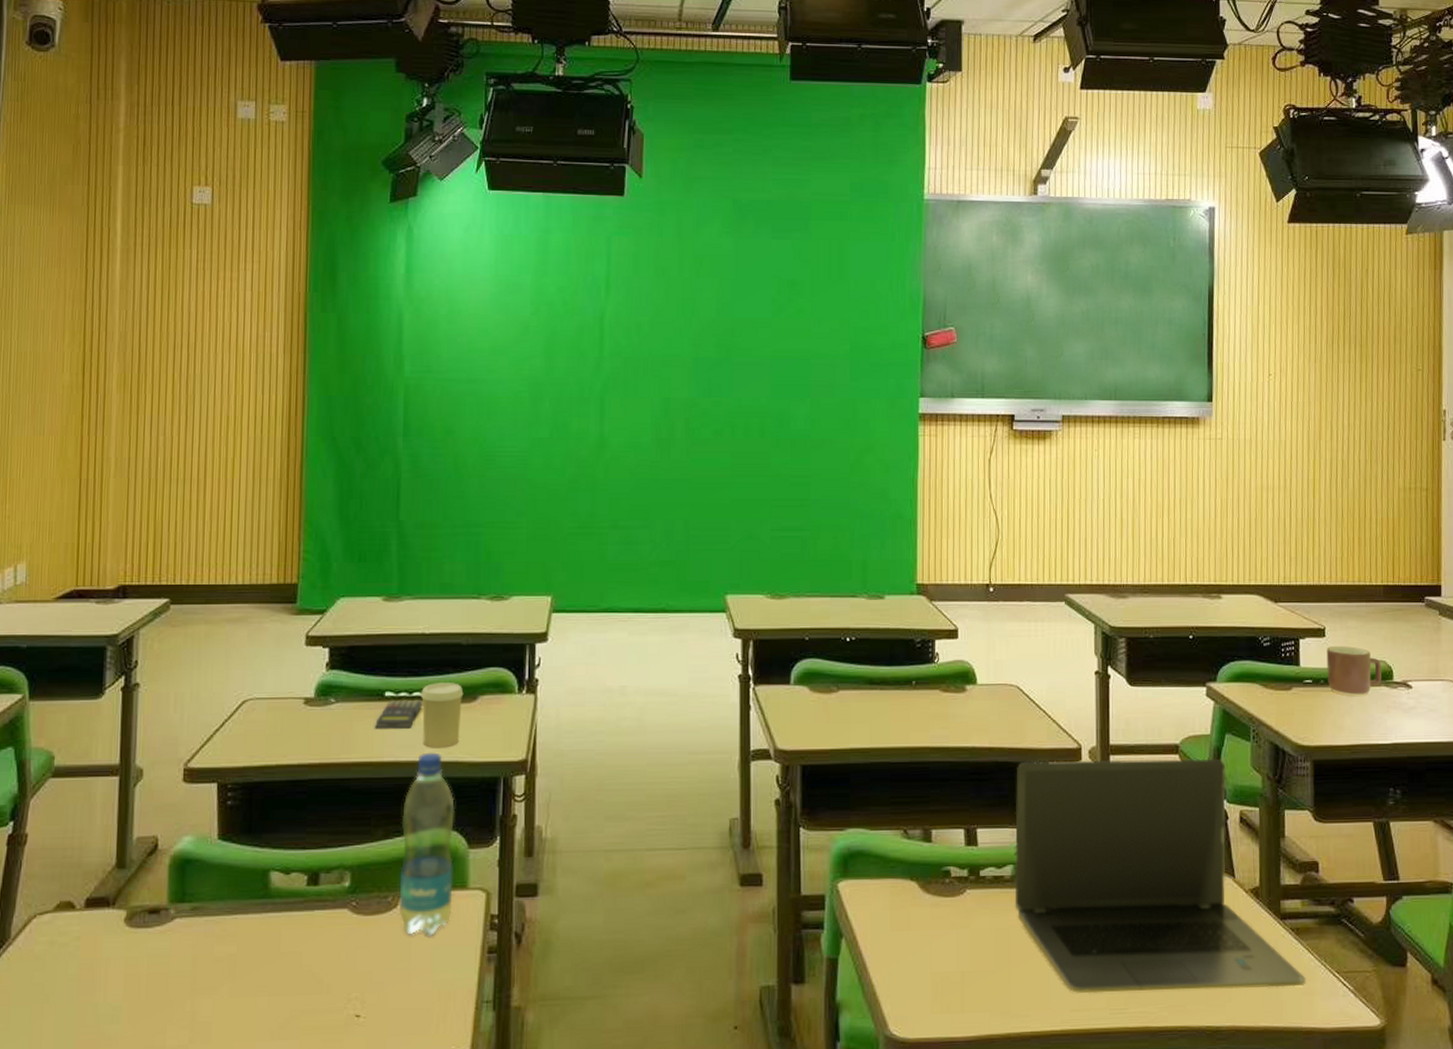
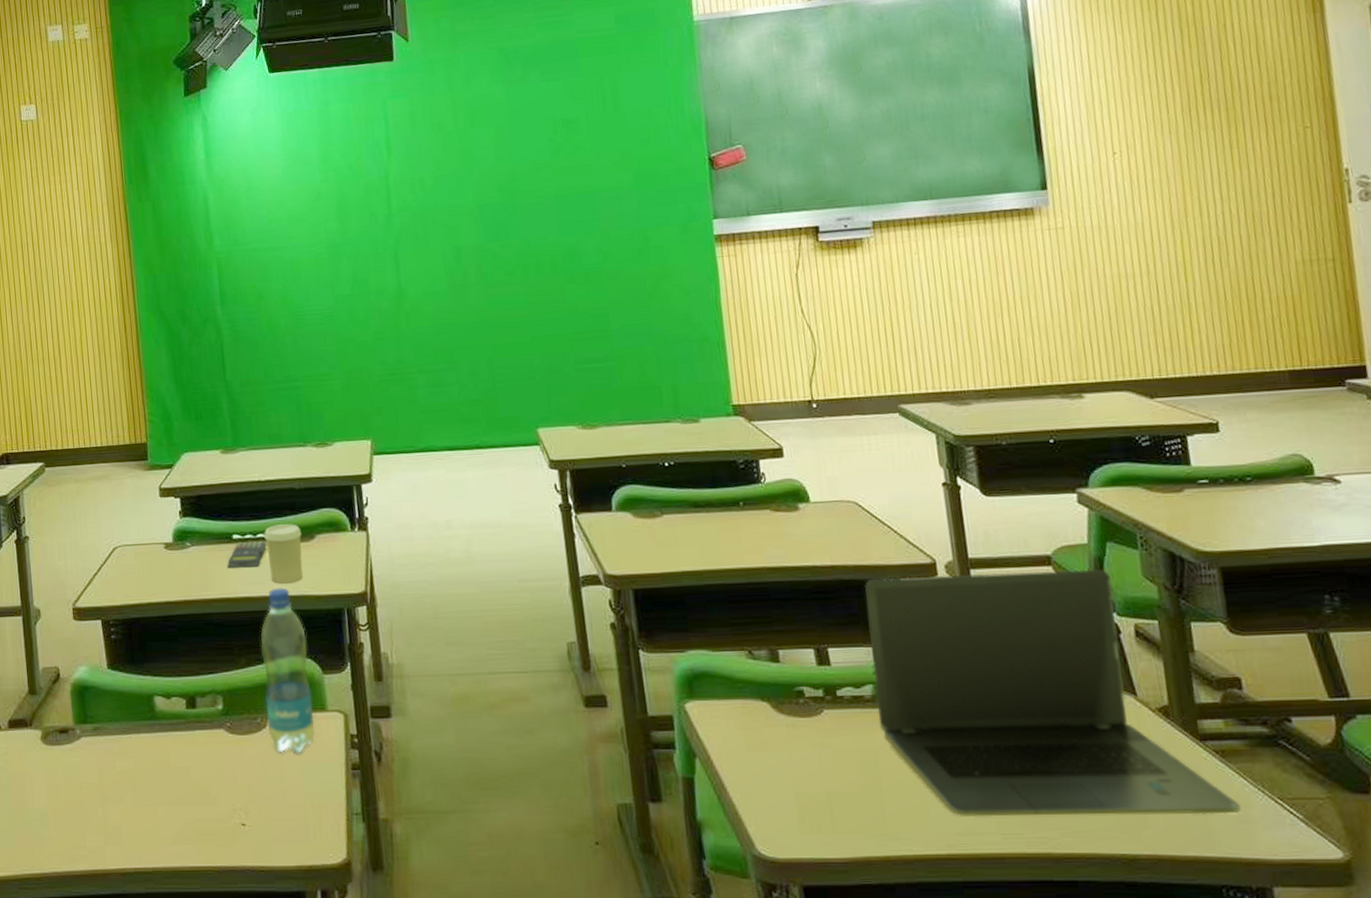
mug: present [1326,646,1381,697] -> none [1222,440,1299,496]

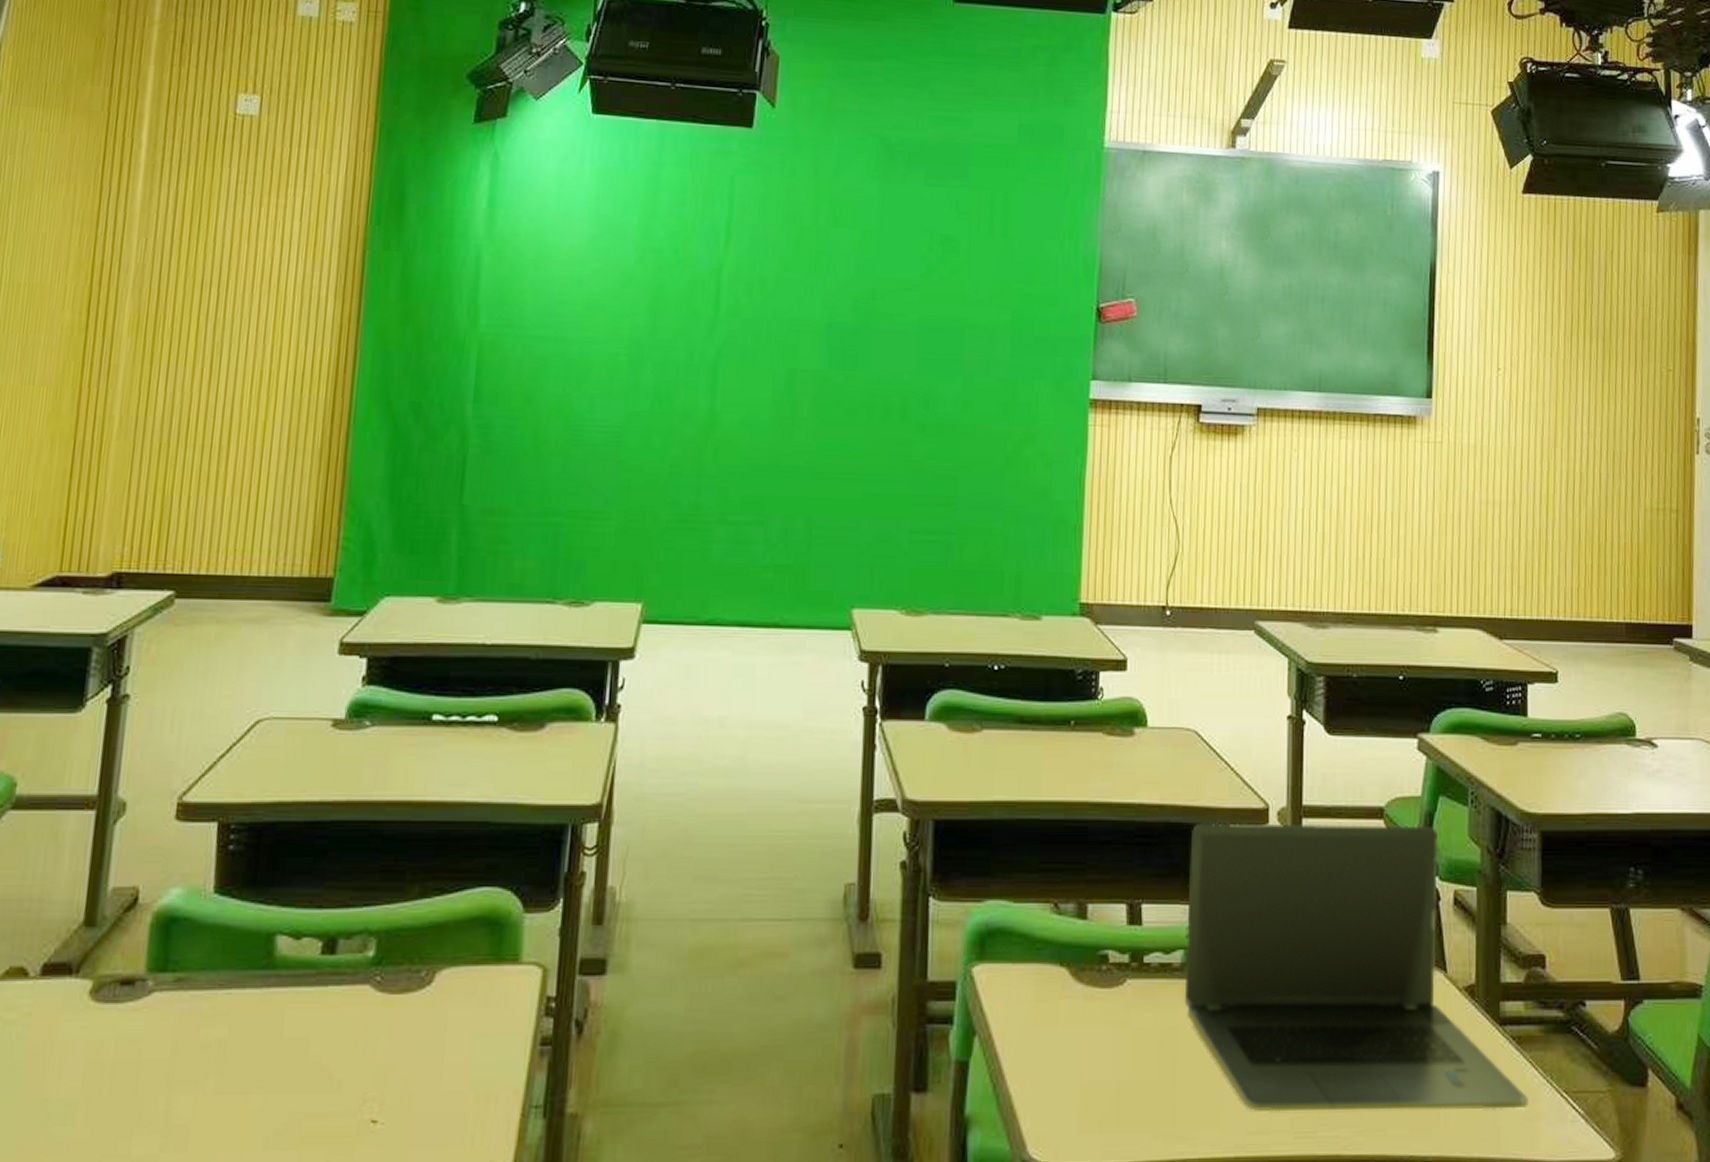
calculator: present [227,541,267,569] -> none [418,724,478,761]
bottle: present [260,587,315,754] -> none [434,791,510,1022]
cup: present [263,524,303,584] -> none [475,705,529,786]

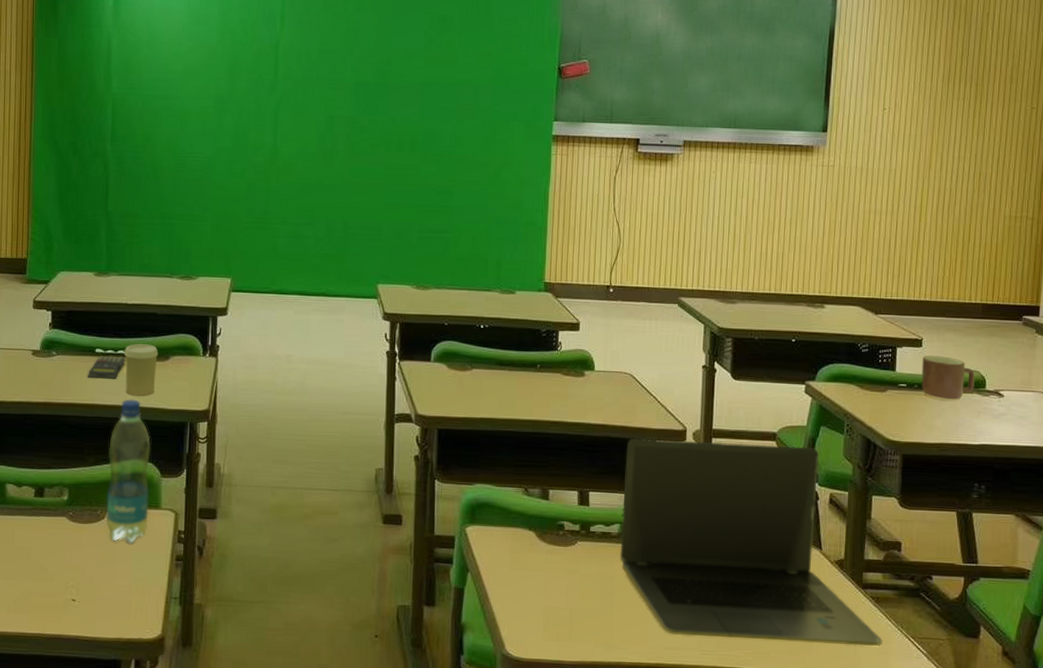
calculator: none [418,724,478,761] -> present [88,355,125,379]
bottle: none [434,791,510,1022] -> present [106,399,150,543]
cup: none [475,705,529,786] -> present [123,344,159,396]
mug: none [1559,694,1622,756] -> present [921,355,975,402]

